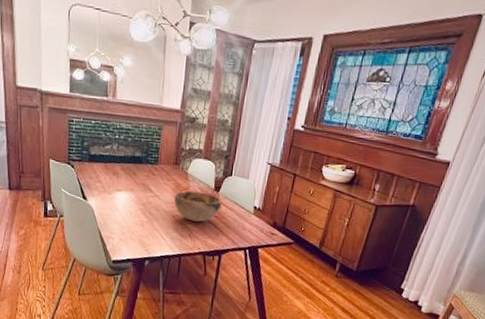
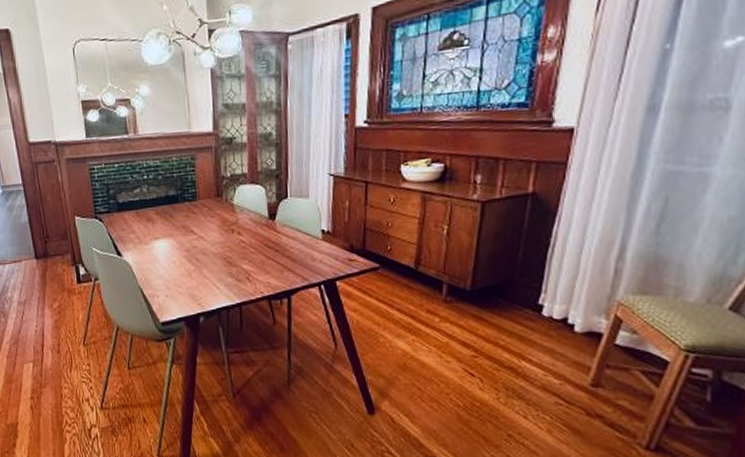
decorative bowl: present [174,190,222,222] -> none [222,223,281,261]

